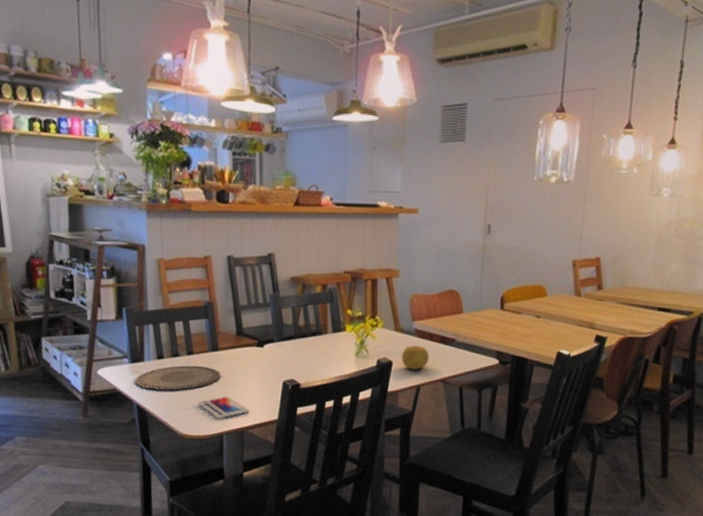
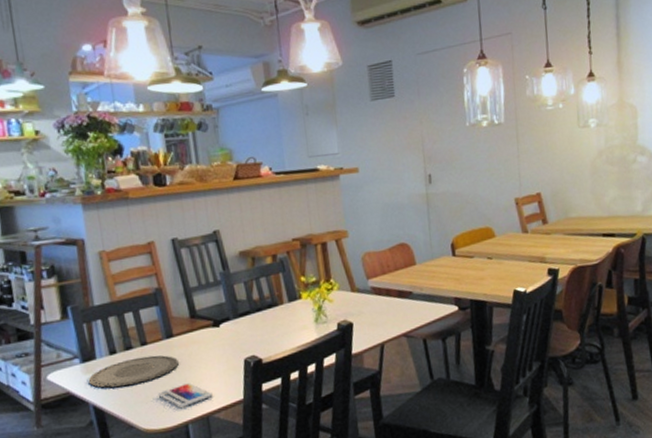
fruit: present [401,345,429,370] -> none [360,302,389,329]

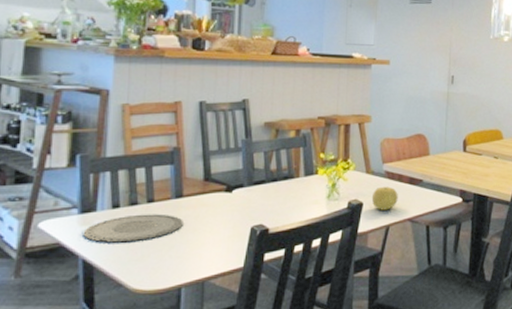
smartphone: present [157,382,213,408] -> none [155,244,212,271]
fruit: none [360,302,389,329] -> present [371,186,398,211]

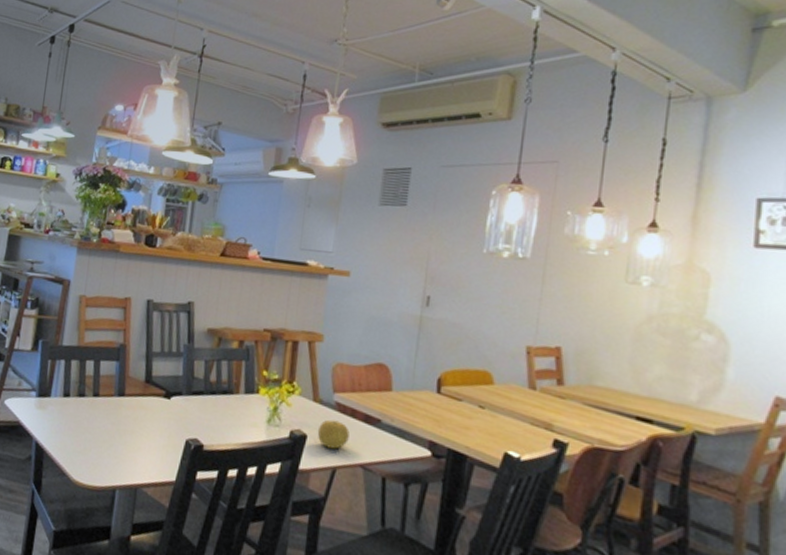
plate: present [83,214,183,243] -> none [38,406,123,434]

